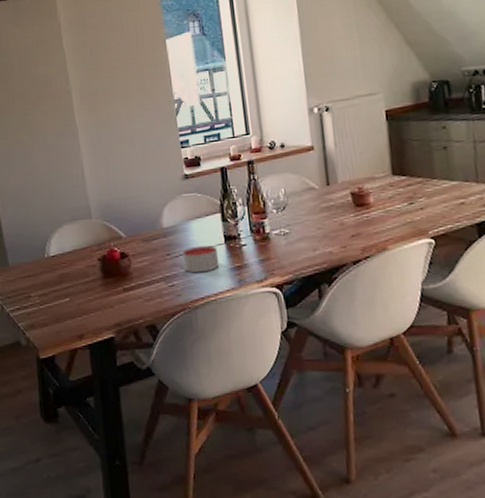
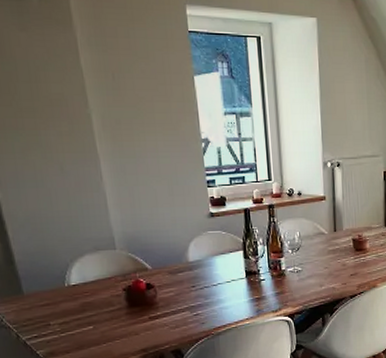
candle: present [182,245,220,273] -> none [207,279,241,304]

